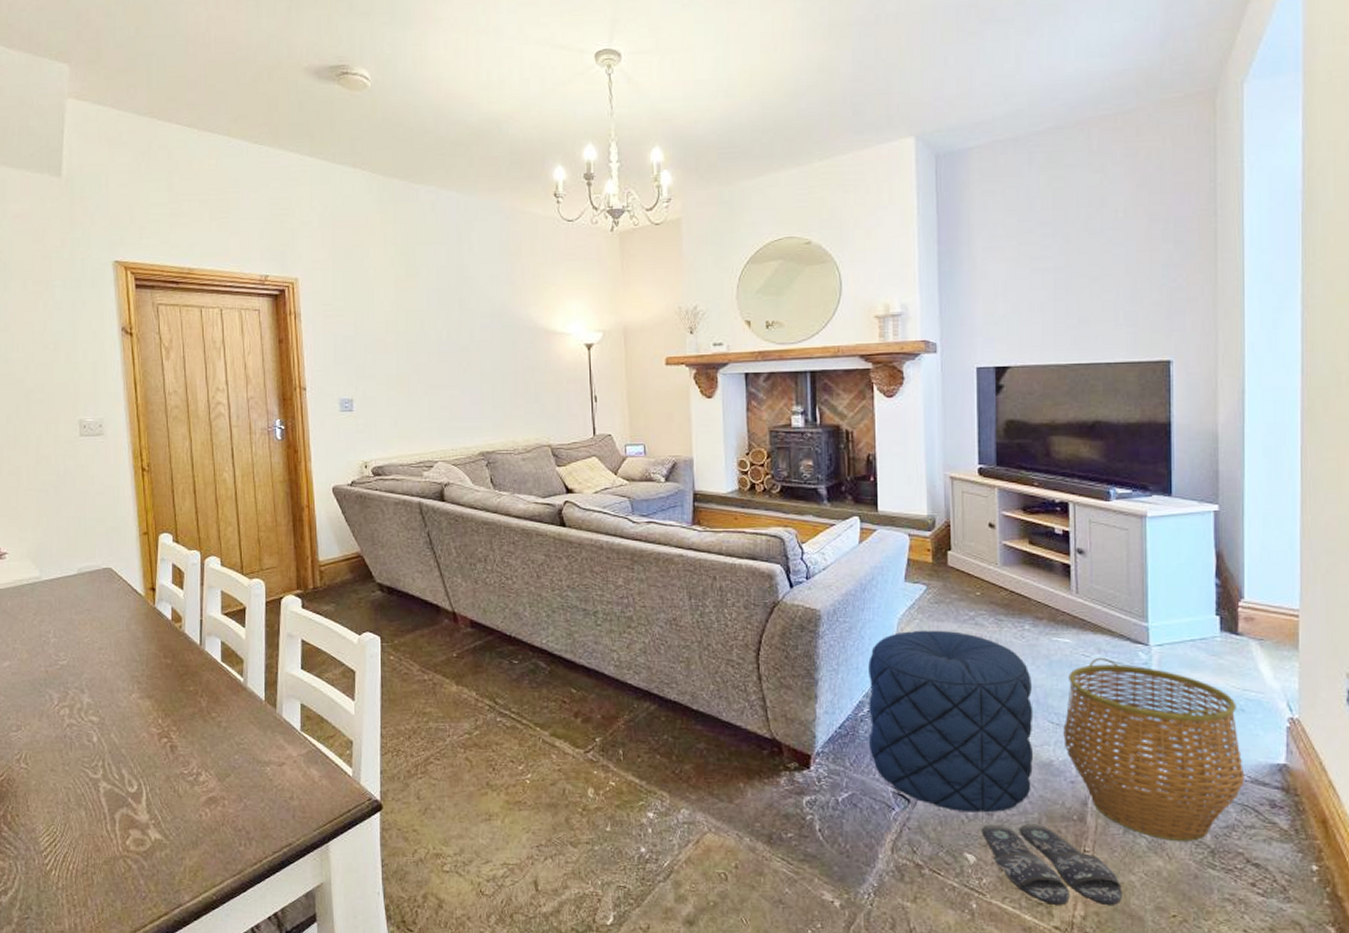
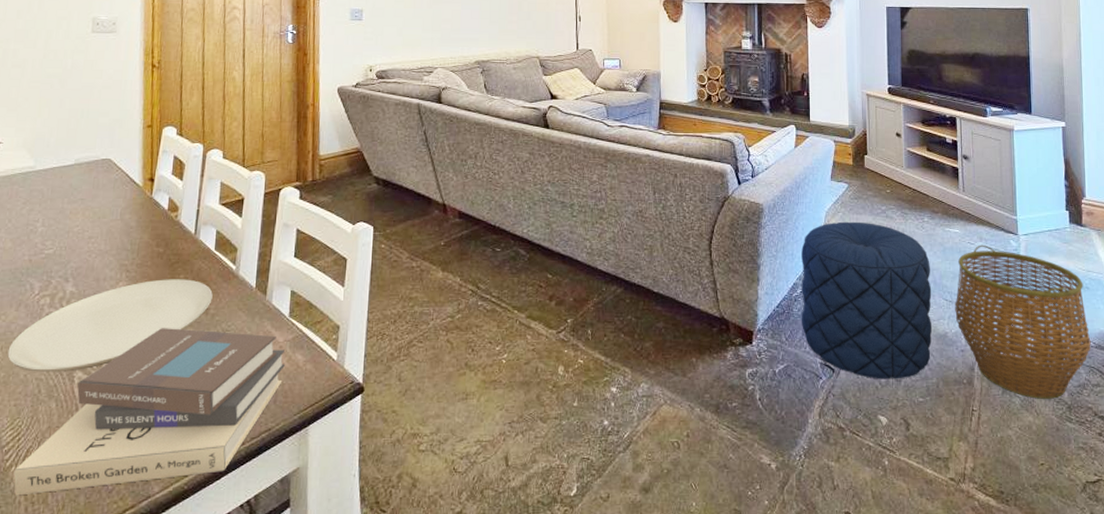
plate: none [36,691,223,781] -> present [7,279,213,372]
books: none [54,740,300,899] -> present [13,328,285,496]
slippers: present [982,824,1122,905] -> none [892,388,1002,459]

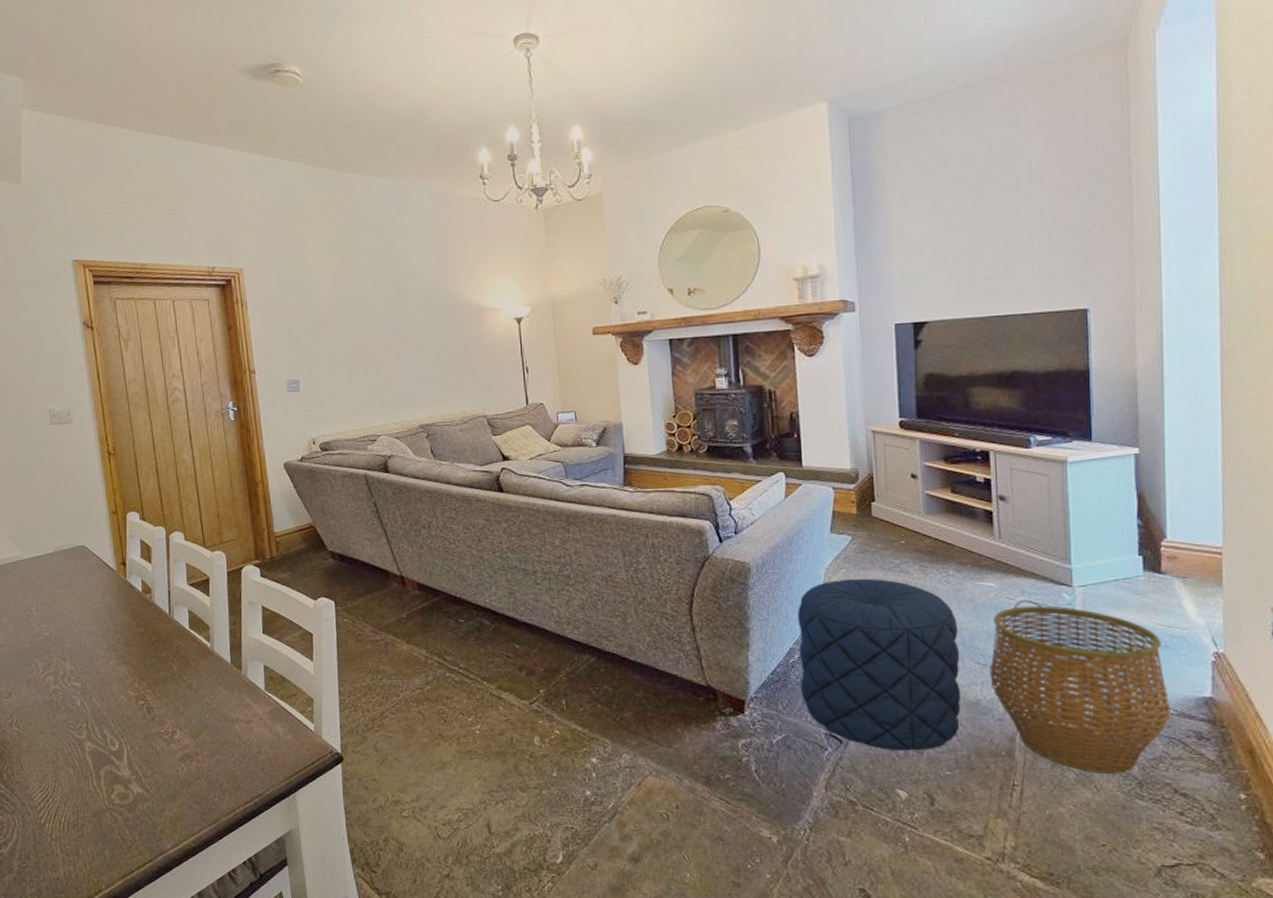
plate: present [7,279,213,372] -> none [26,656,193,742]
books: present [13,328,285,496] -> none [48,702,267,849]

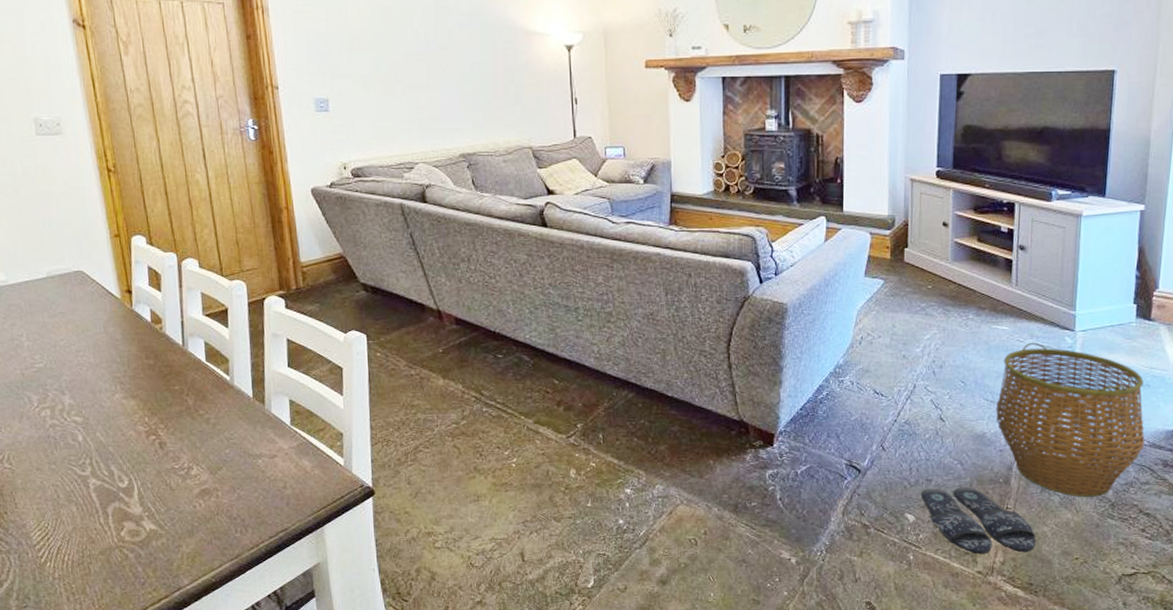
pouf: present [798,578,962,751] -> none [827,320,972,479]
slippers: none [913,760,1052,837] -> present [921,487,1036,553]

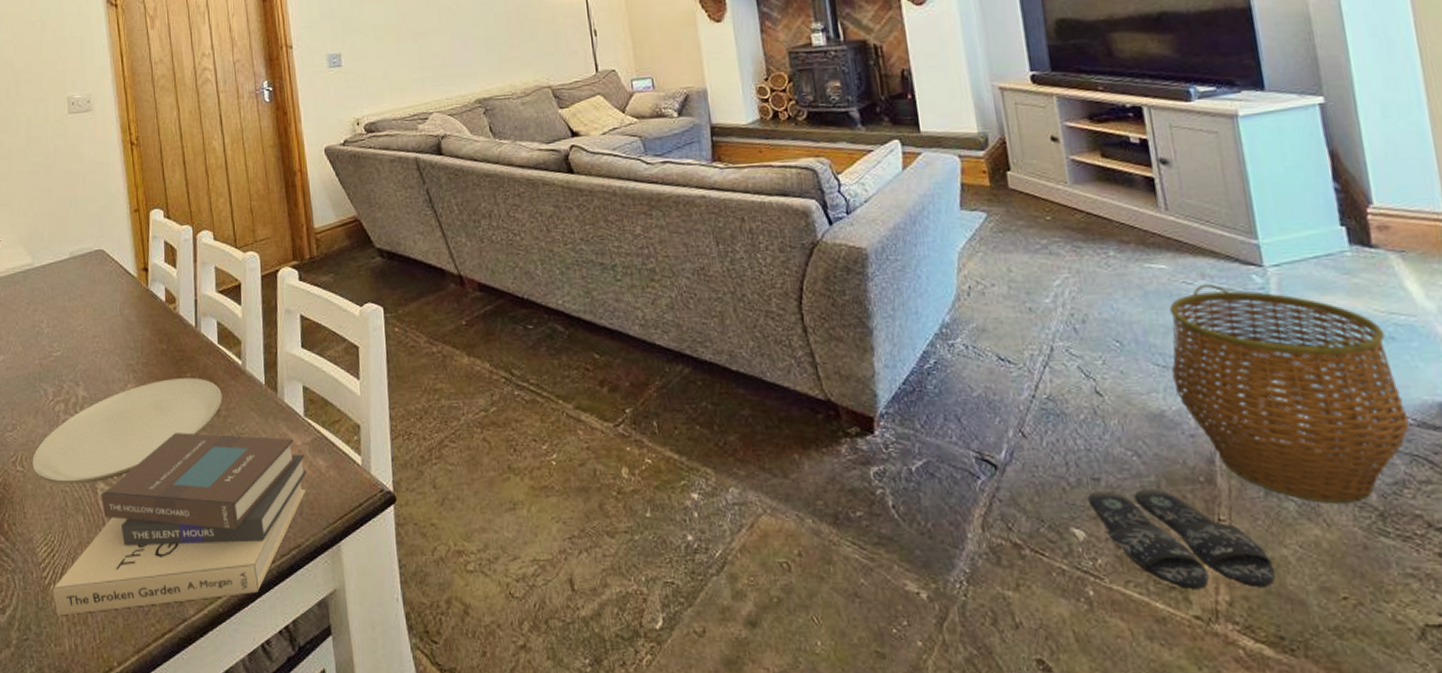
plate: none [20,390,211,479] -> present [32,377,222,484]
books: none [49,437,293,588] -> present [53,432,307,616]

